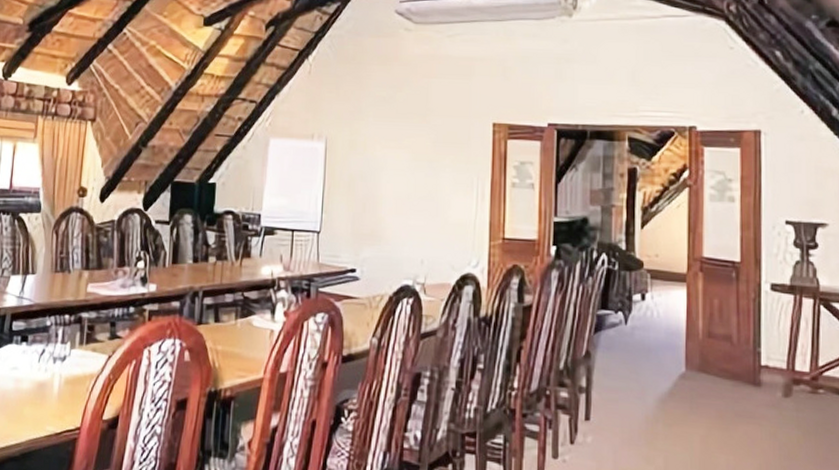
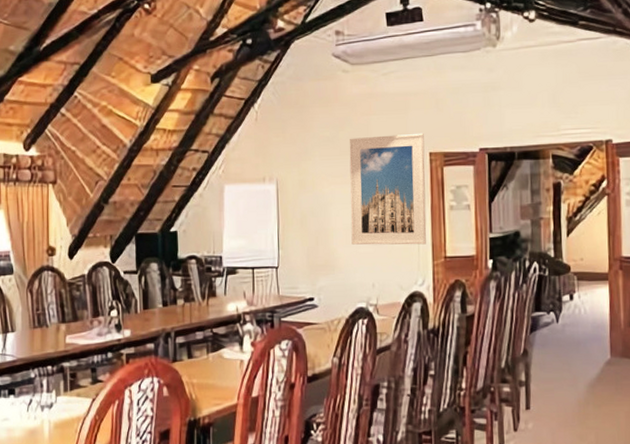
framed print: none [401,100,488,223] -> present [349,133,426,245]

